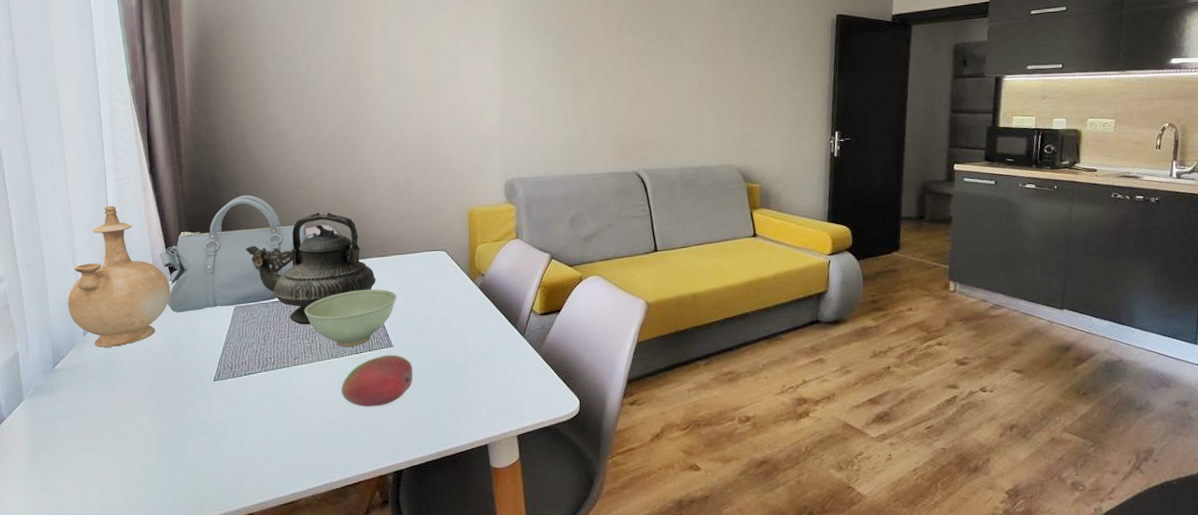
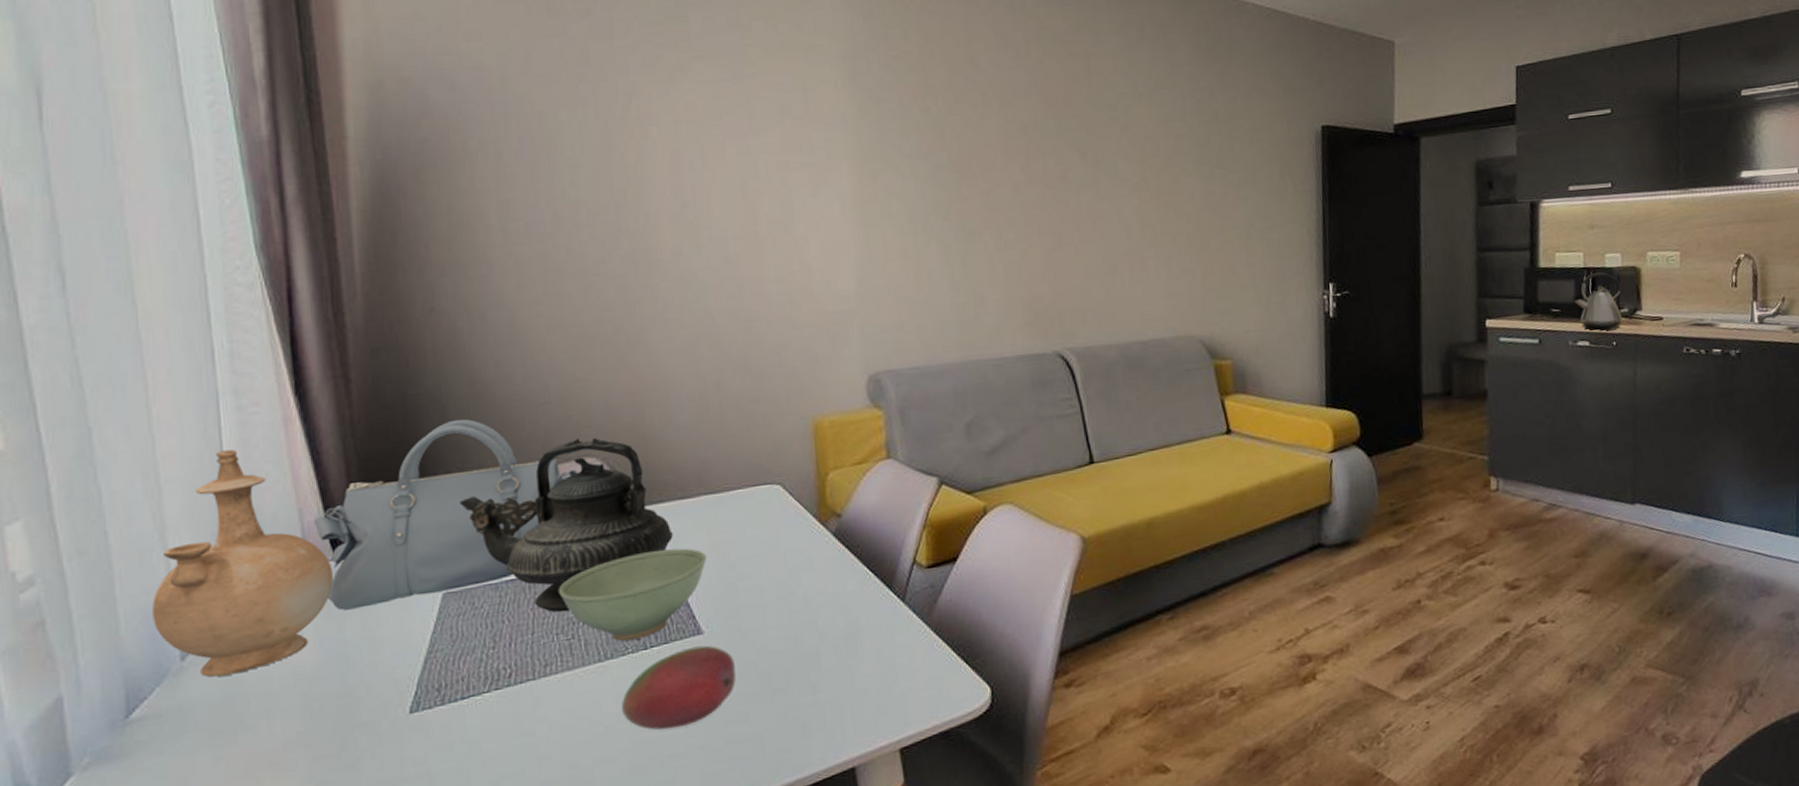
kettle: none [1026,133,1067,178] -> present [1574,272,1626,331]

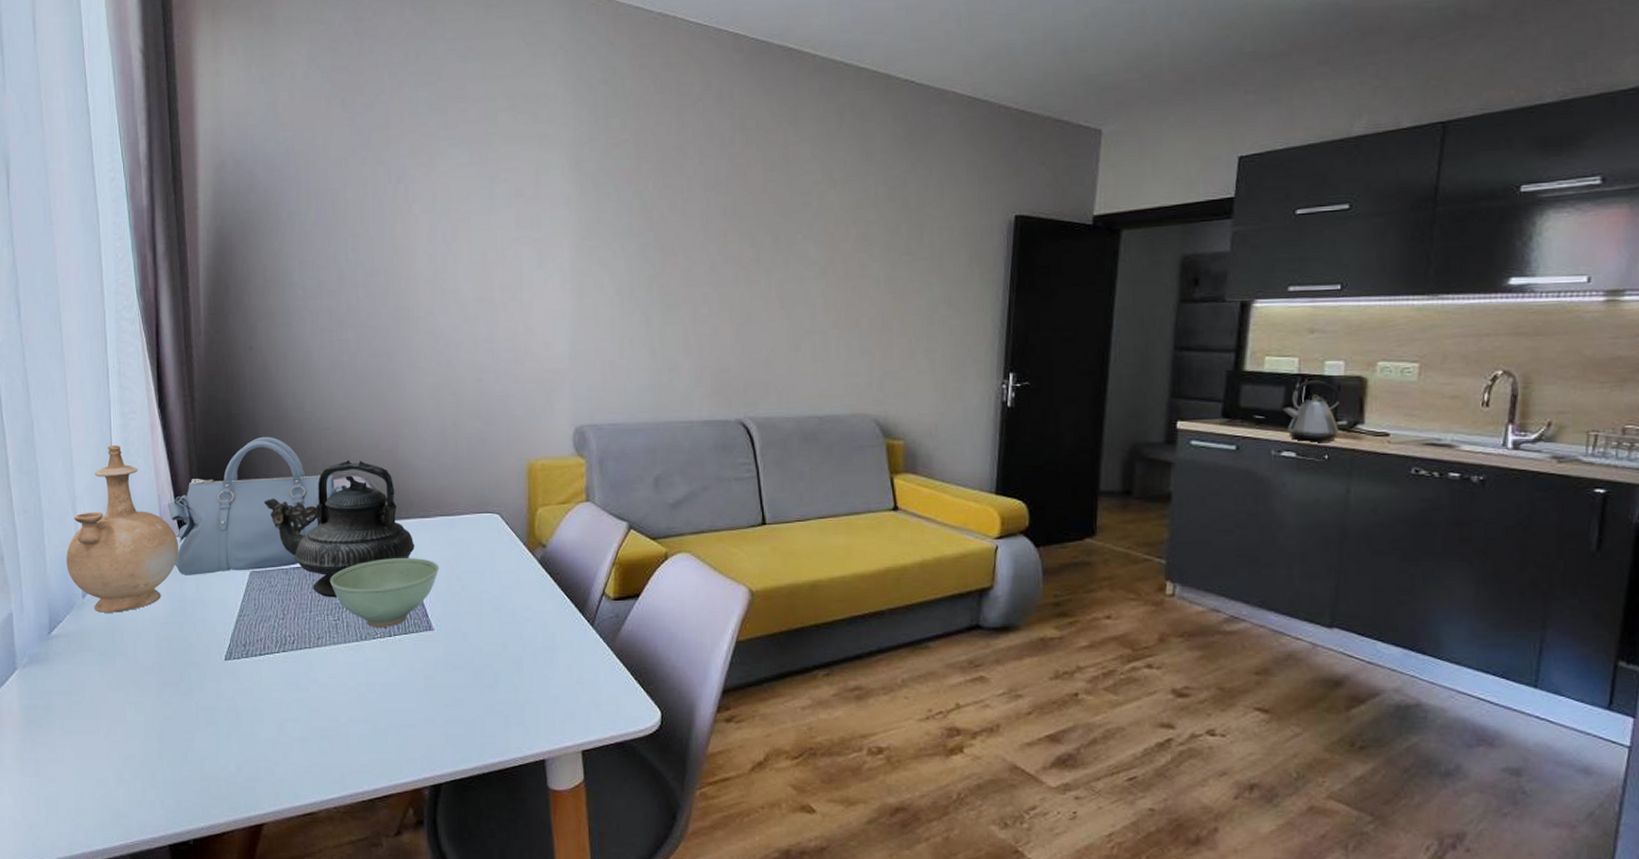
fruit: present [621,645,736,730] -> none [370,640,456,704]

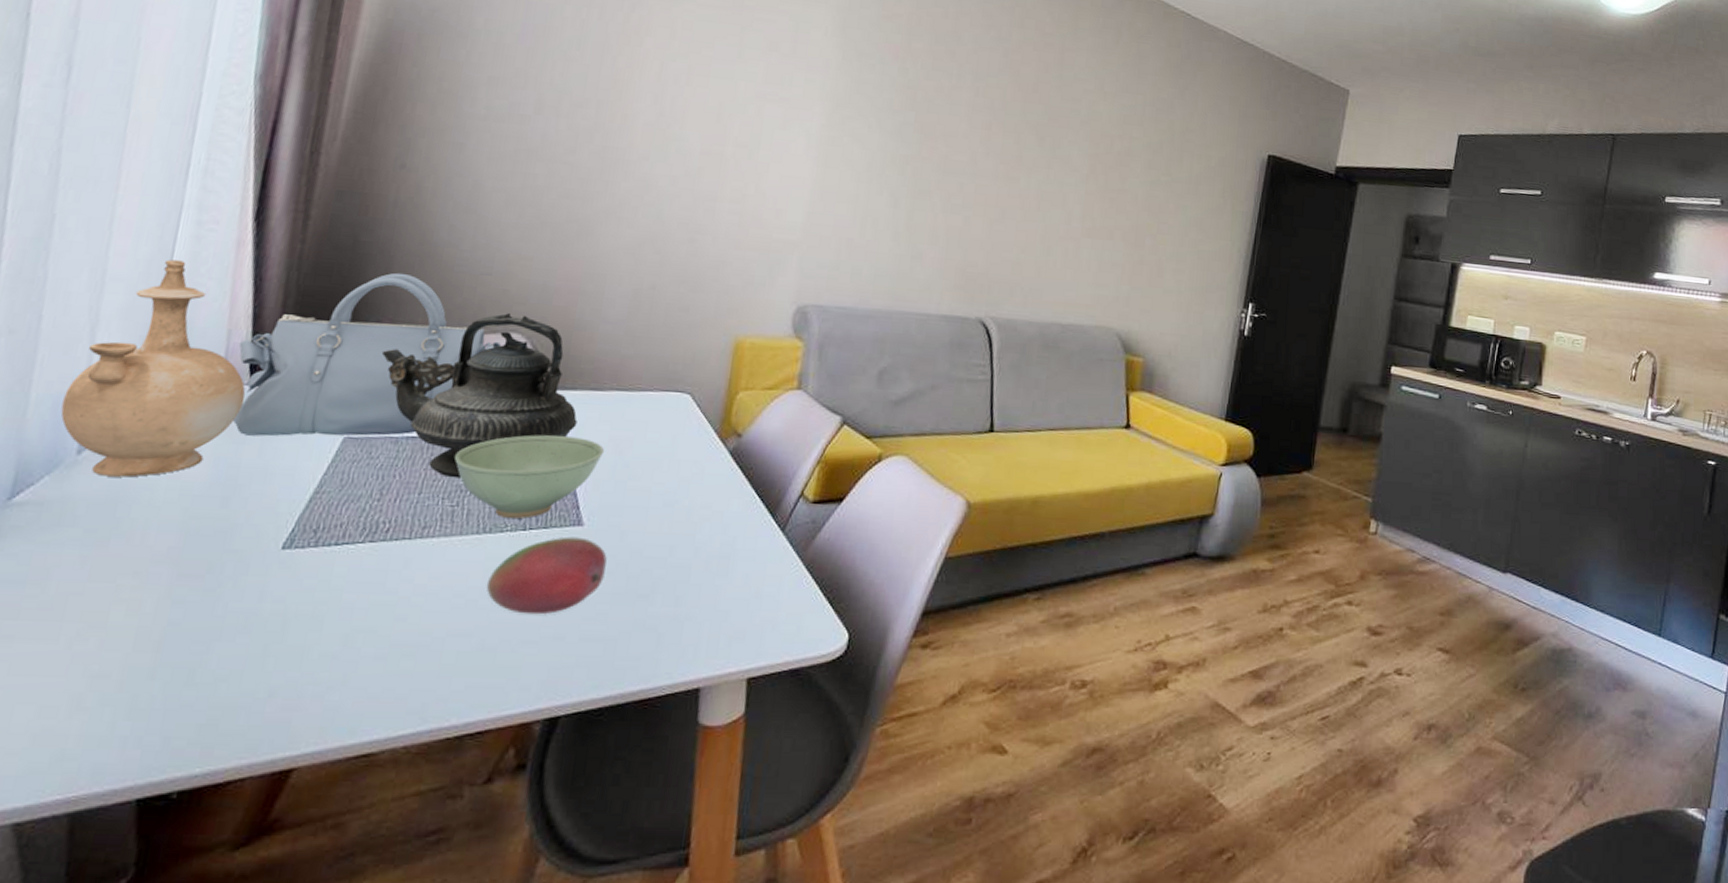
fruit: none [370,640,456,704] -> present [486,536,607,615]
kettle: present [1283,380,1344,443] -> none [1479,341,1526,400]

